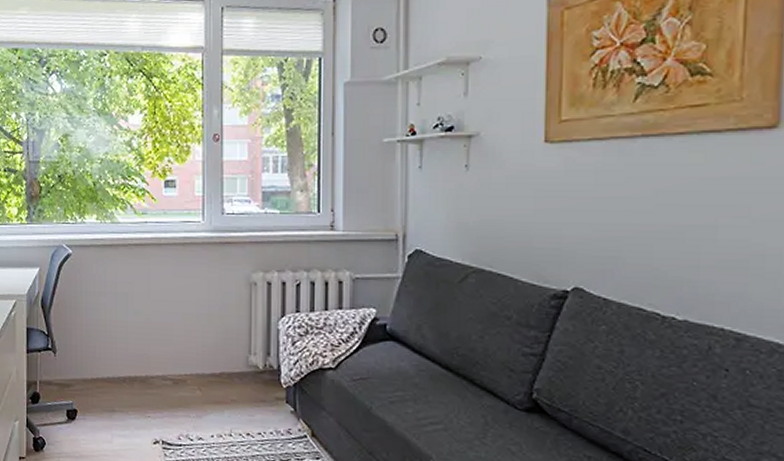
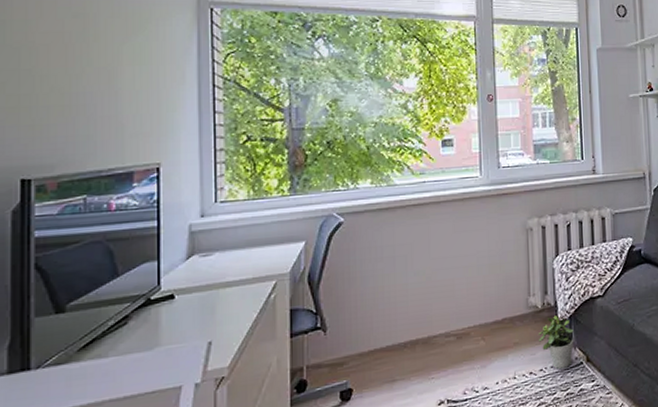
potted plant: none [257,379,298,438] -> present [538,313,574,370]

